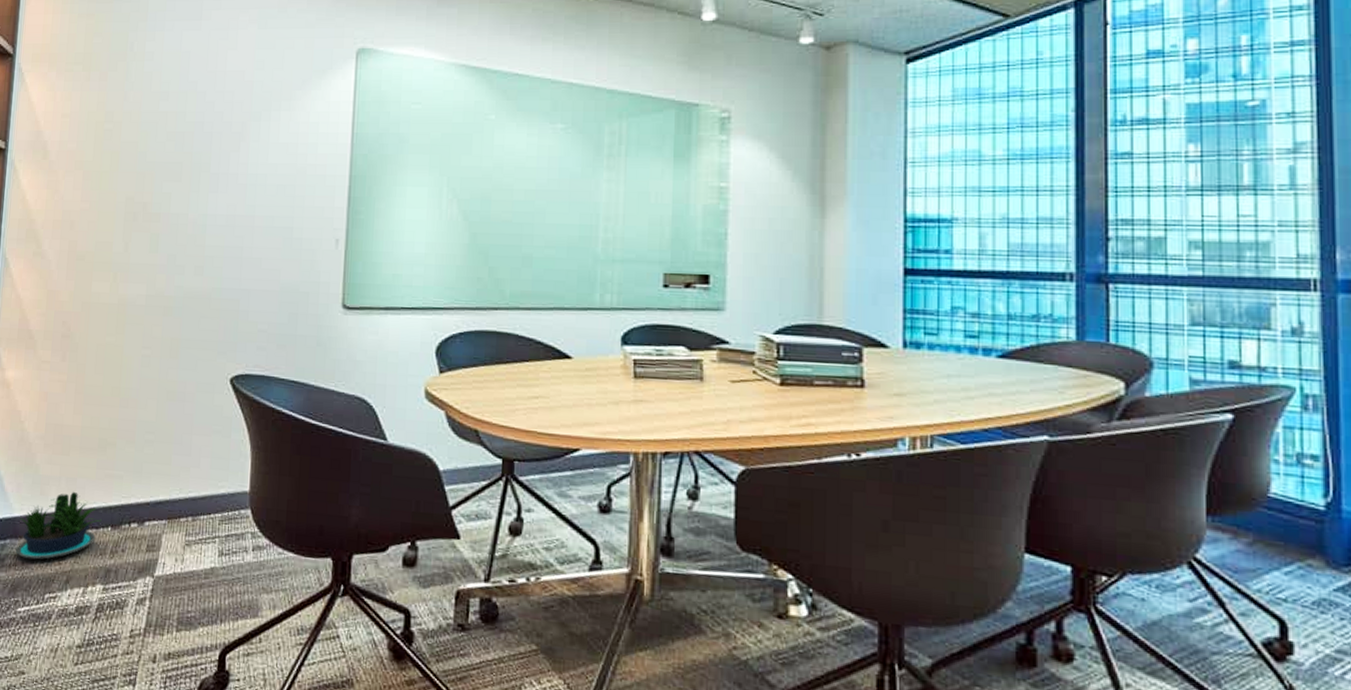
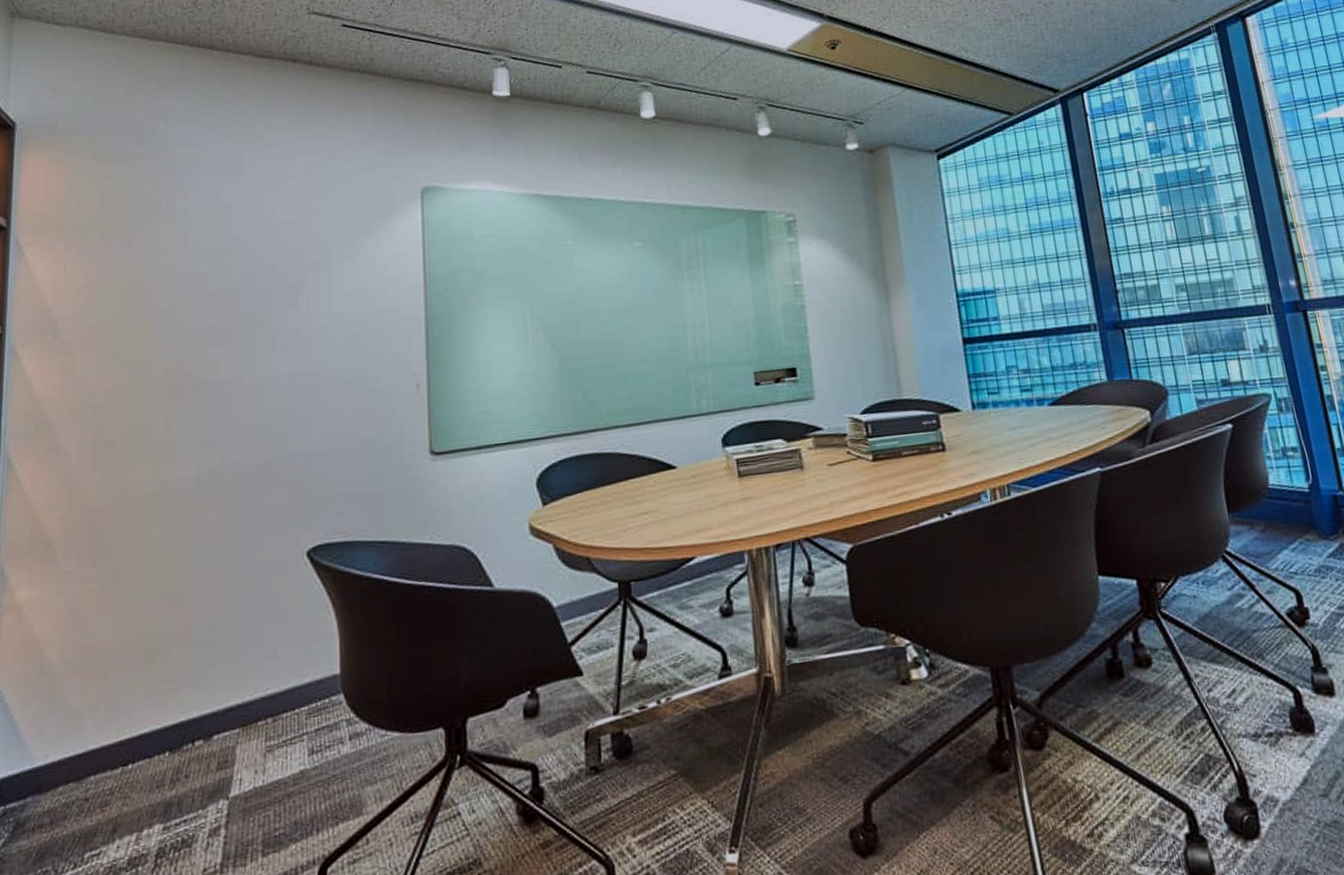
potted plant: present [15,491,102,560] -> none [40,719,156,816]

